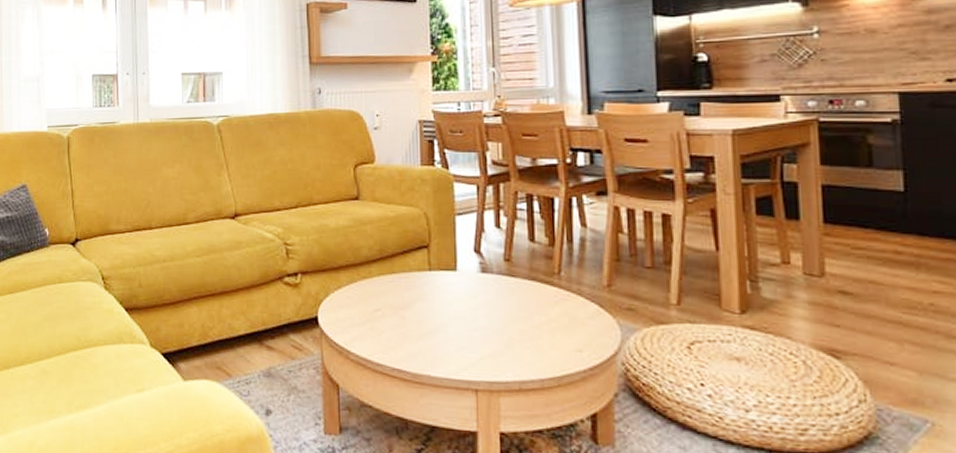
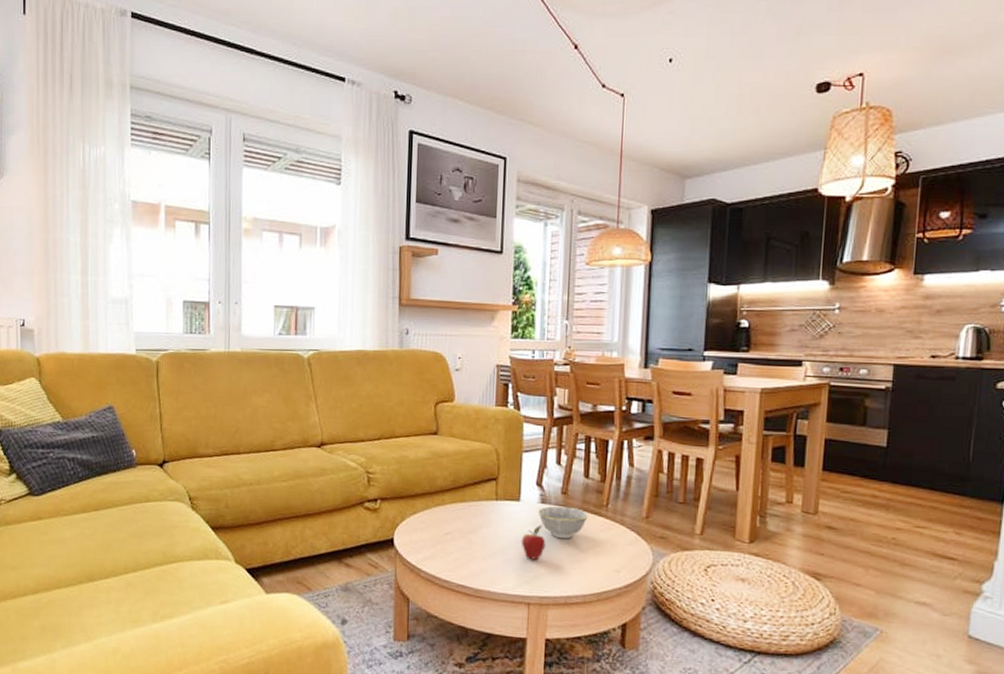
fruit: none [463,297,491,338] -> present [522,525,546,560]
bowl: none [478,275,539,314] -> present [538,506,589,539]

